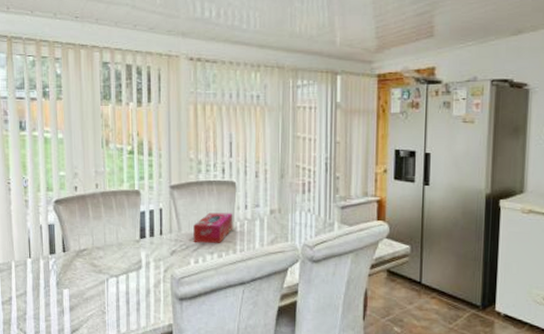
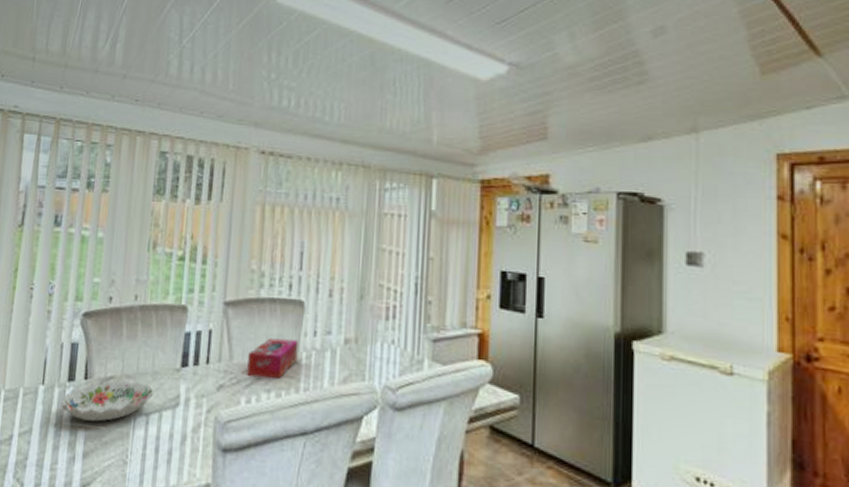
decorative bowl: none [47,251,121,284] -> present [61,380,154,422]

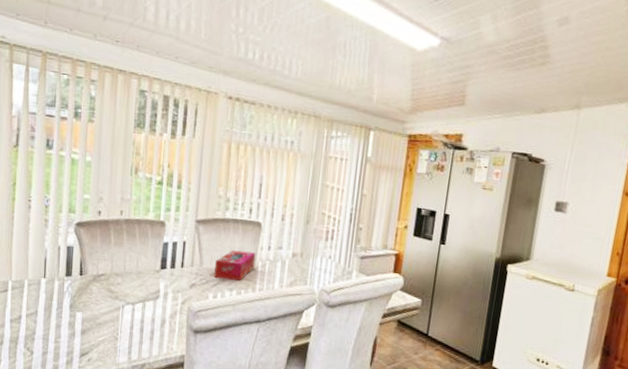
decorative bowl: present [61,380,154,422] -> none [61,277,139,308]

